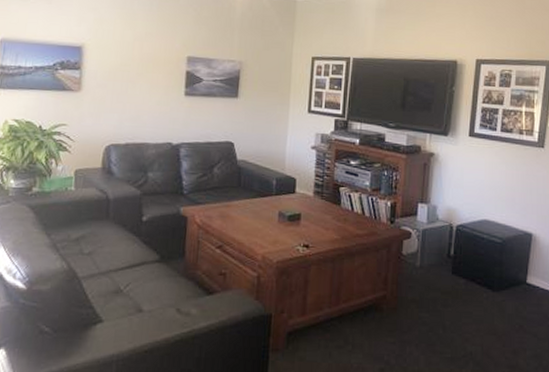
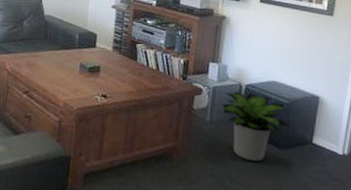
potted plant: none [432,233,504,307] -> present [222,91,291,162]

